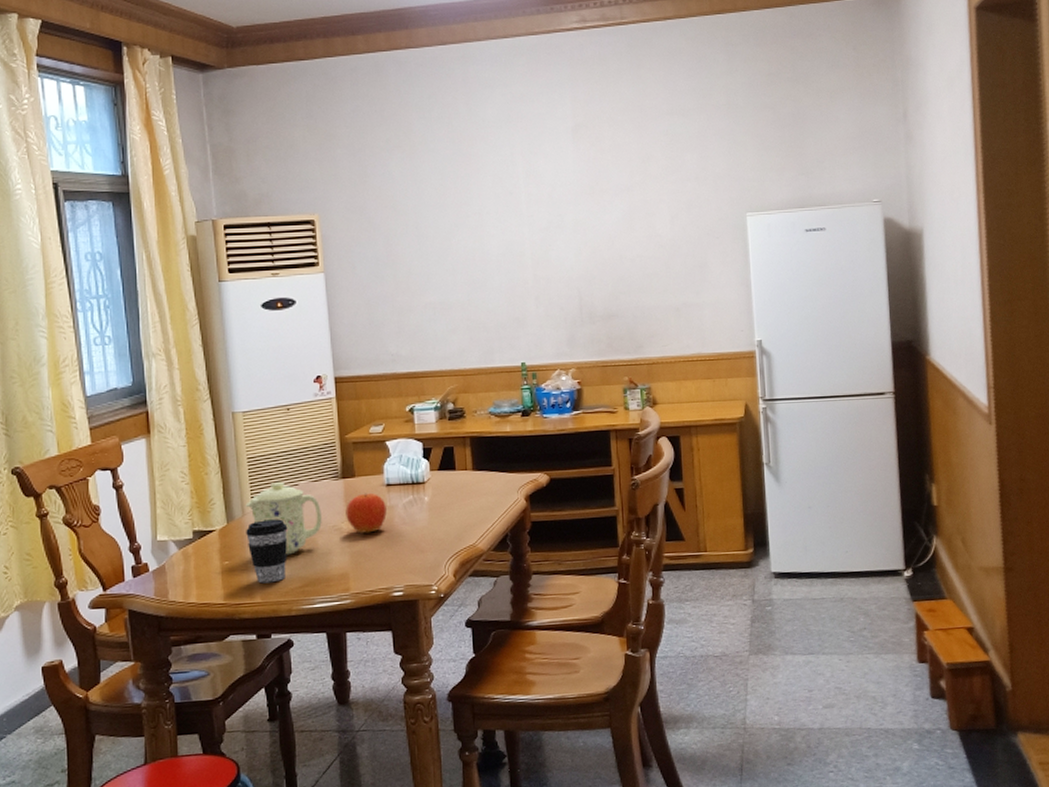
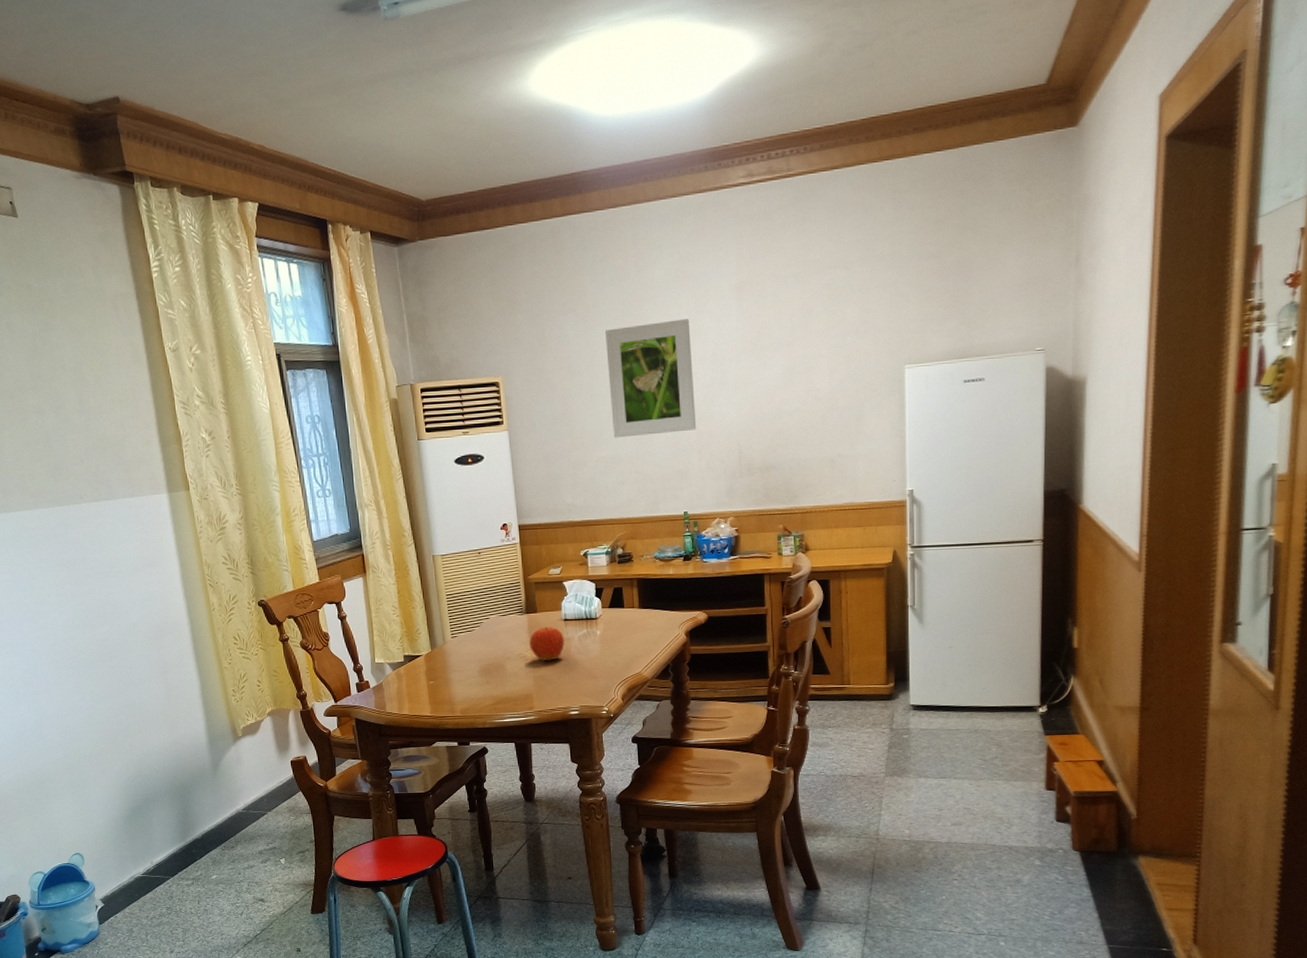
mug: present [245,481,322,555] -> none [445,615,510,678]
coffee cup: present [246,519,288,583] -> none [447,647,482,700]
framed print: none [434,160,534,282] -> present [605,319,697,438]

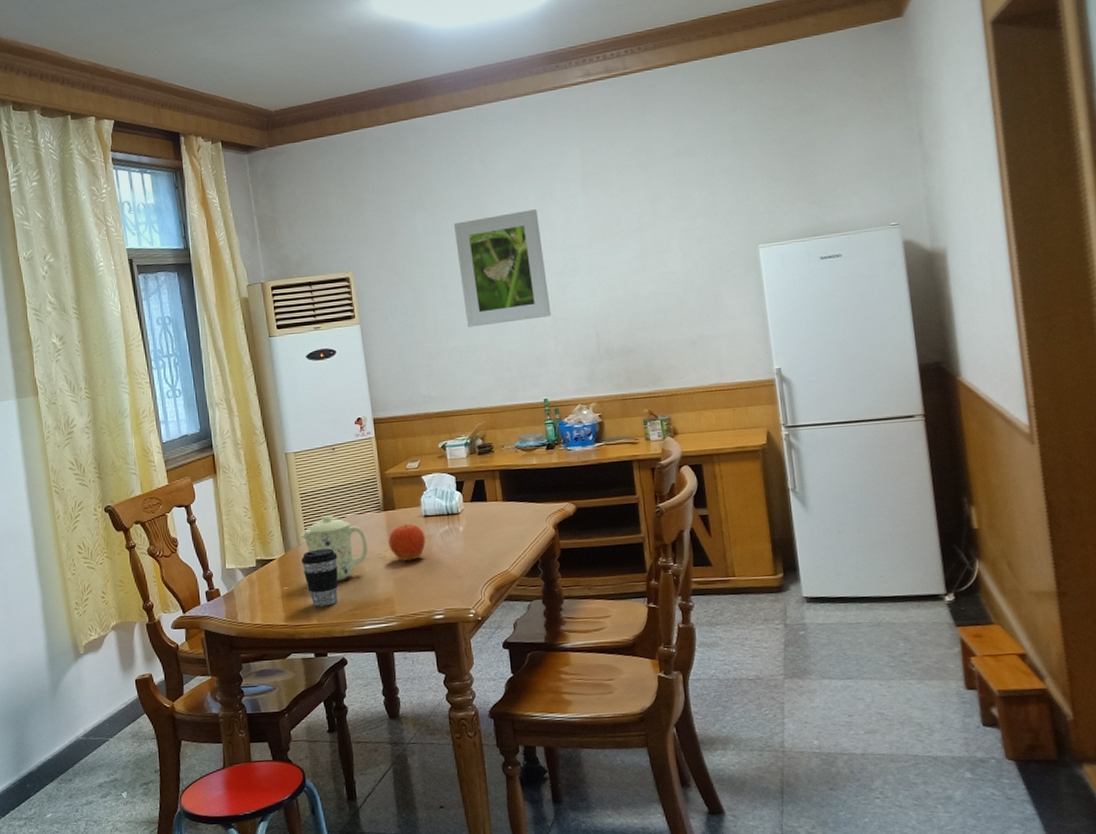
mug: none [445,615,510,678] -> present [300,514,368,581]
coffee cup: none [447,647,482,700] -> present [301,548,339,607]

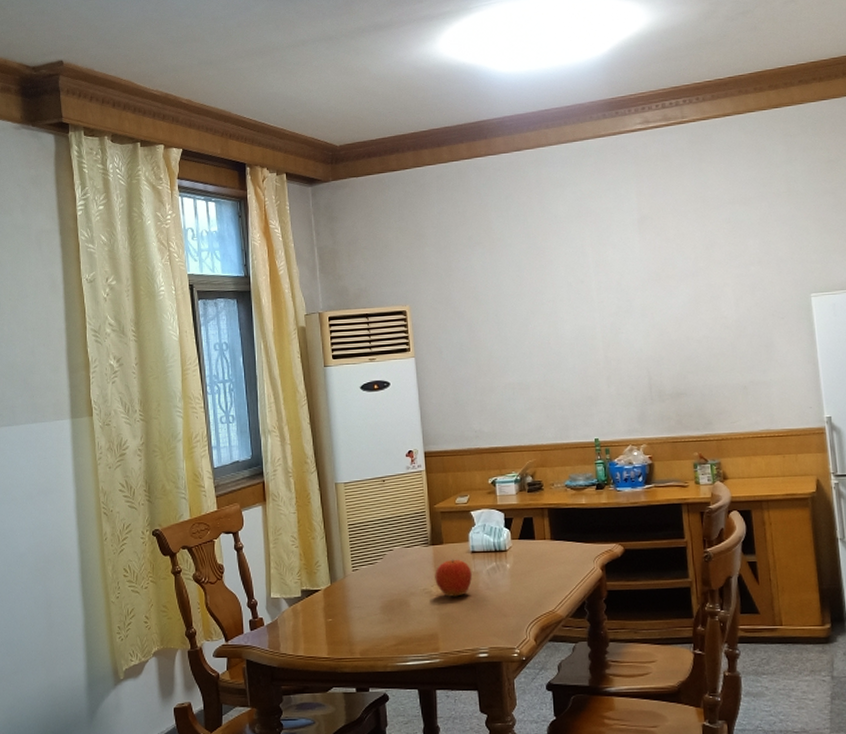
mug: present [300,514,368,581] -> none [346,546,414,615]
coffee cup: present [301,548,339,607] -> none [347,581,384,640]
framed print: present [454,209,551,328] -> none [511,251,605,365]

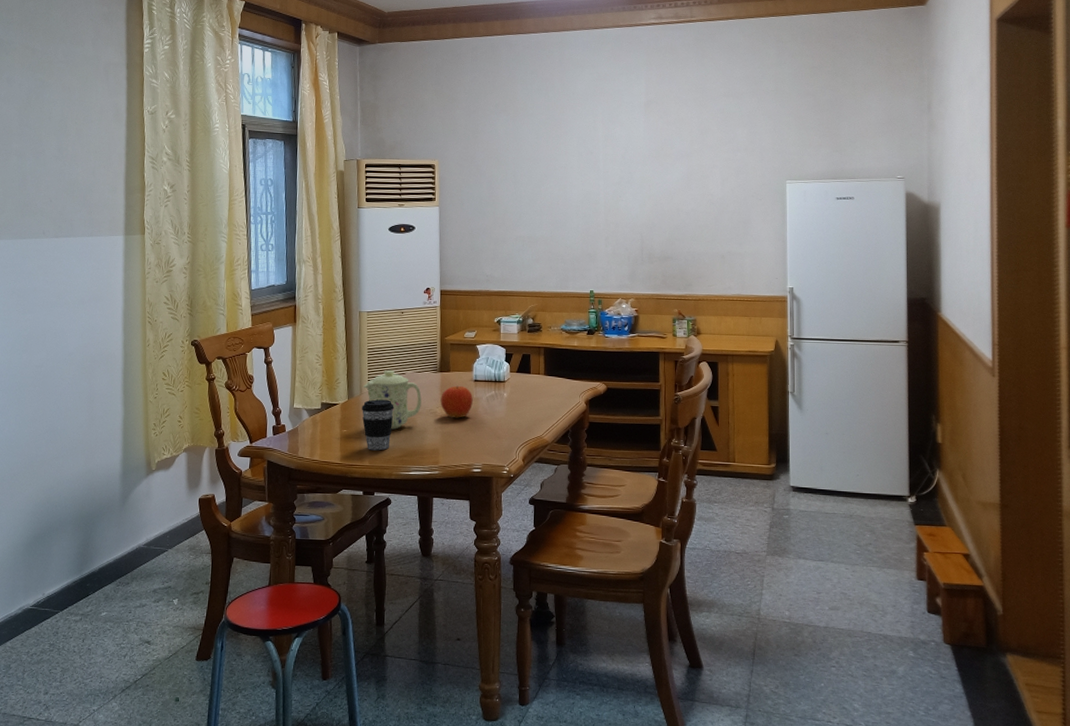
mug: none [346,546,414,615] -> present [363,369,422,430]
coffee cup: none [347,581,384,640] -> present [362,399,394,451]

